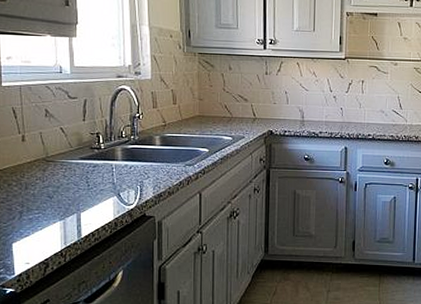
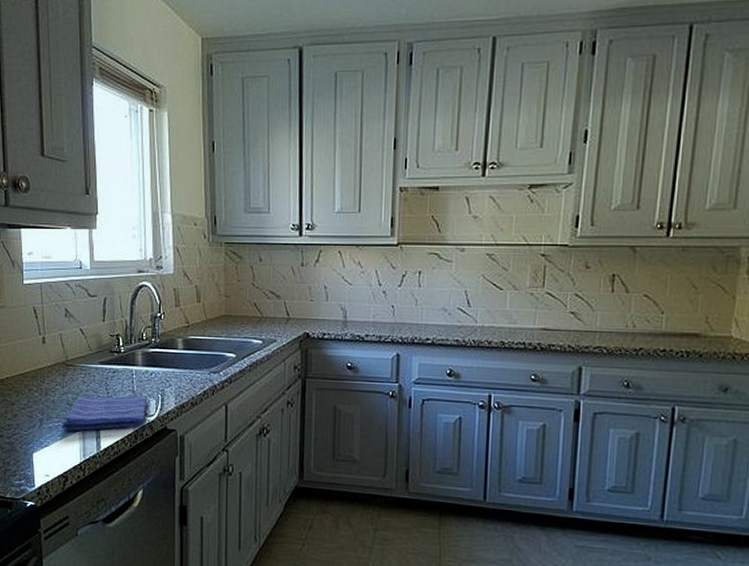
dish towel: none [42,187,127,221] -> present [61,395,148,431]

